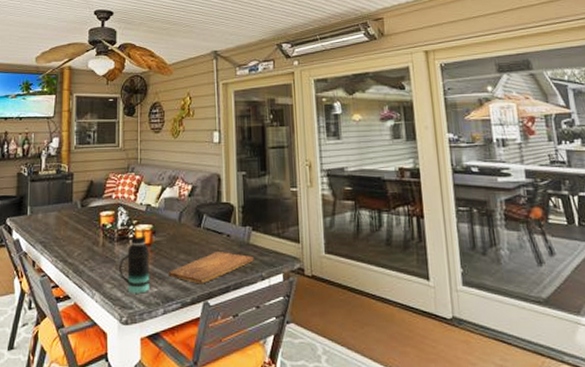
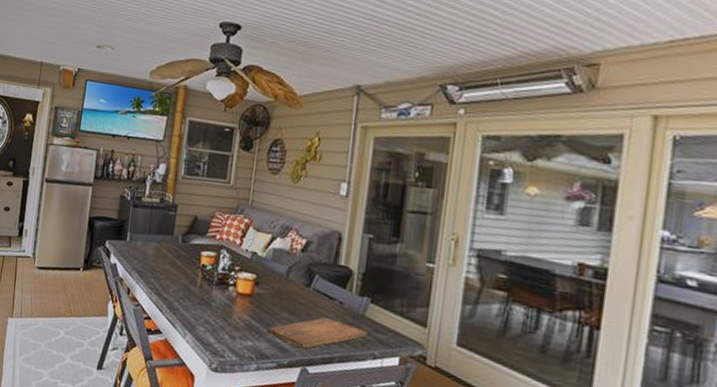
bottle: present [118,230,151,294] -> none [213,278,251,345]

